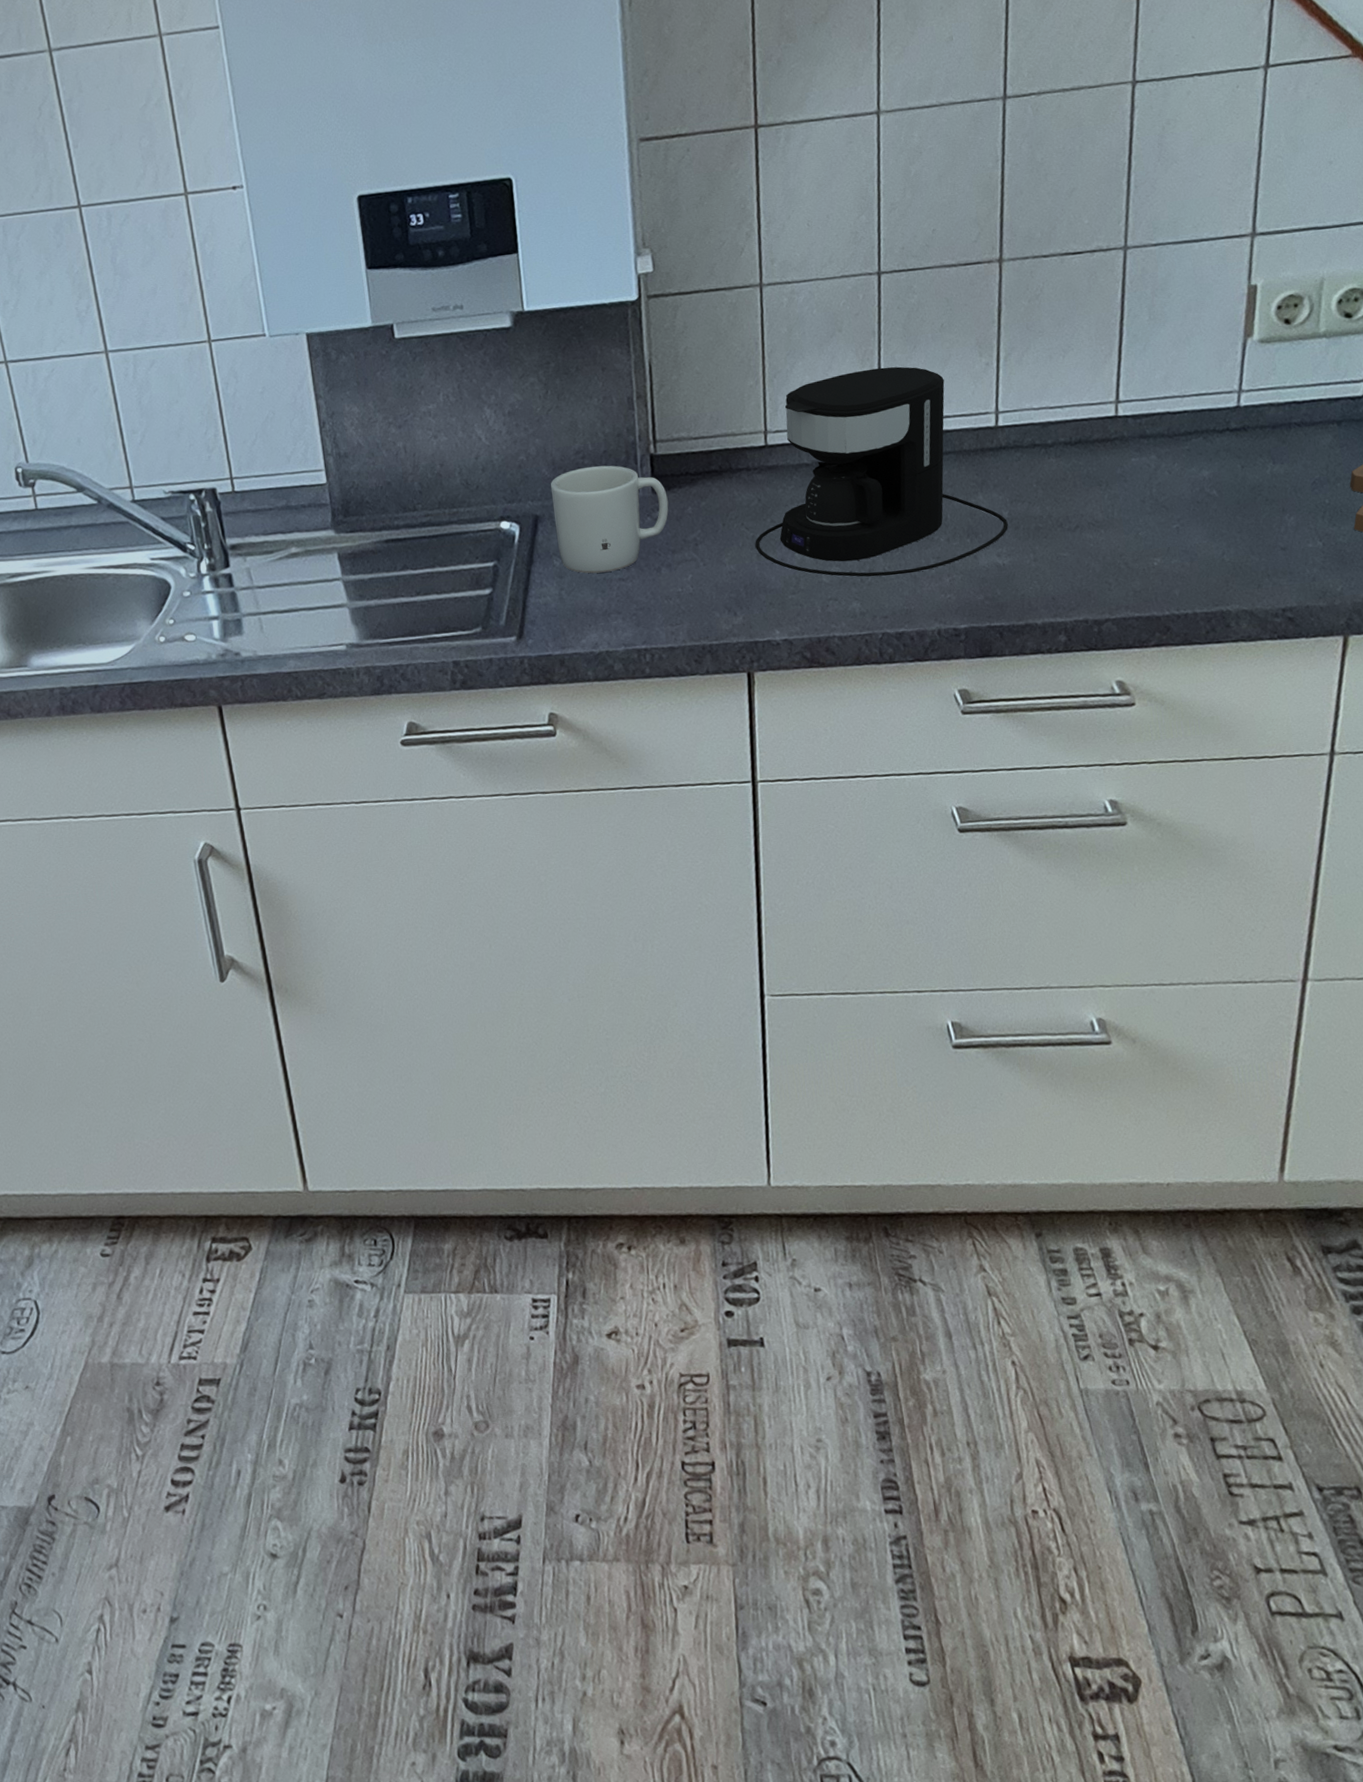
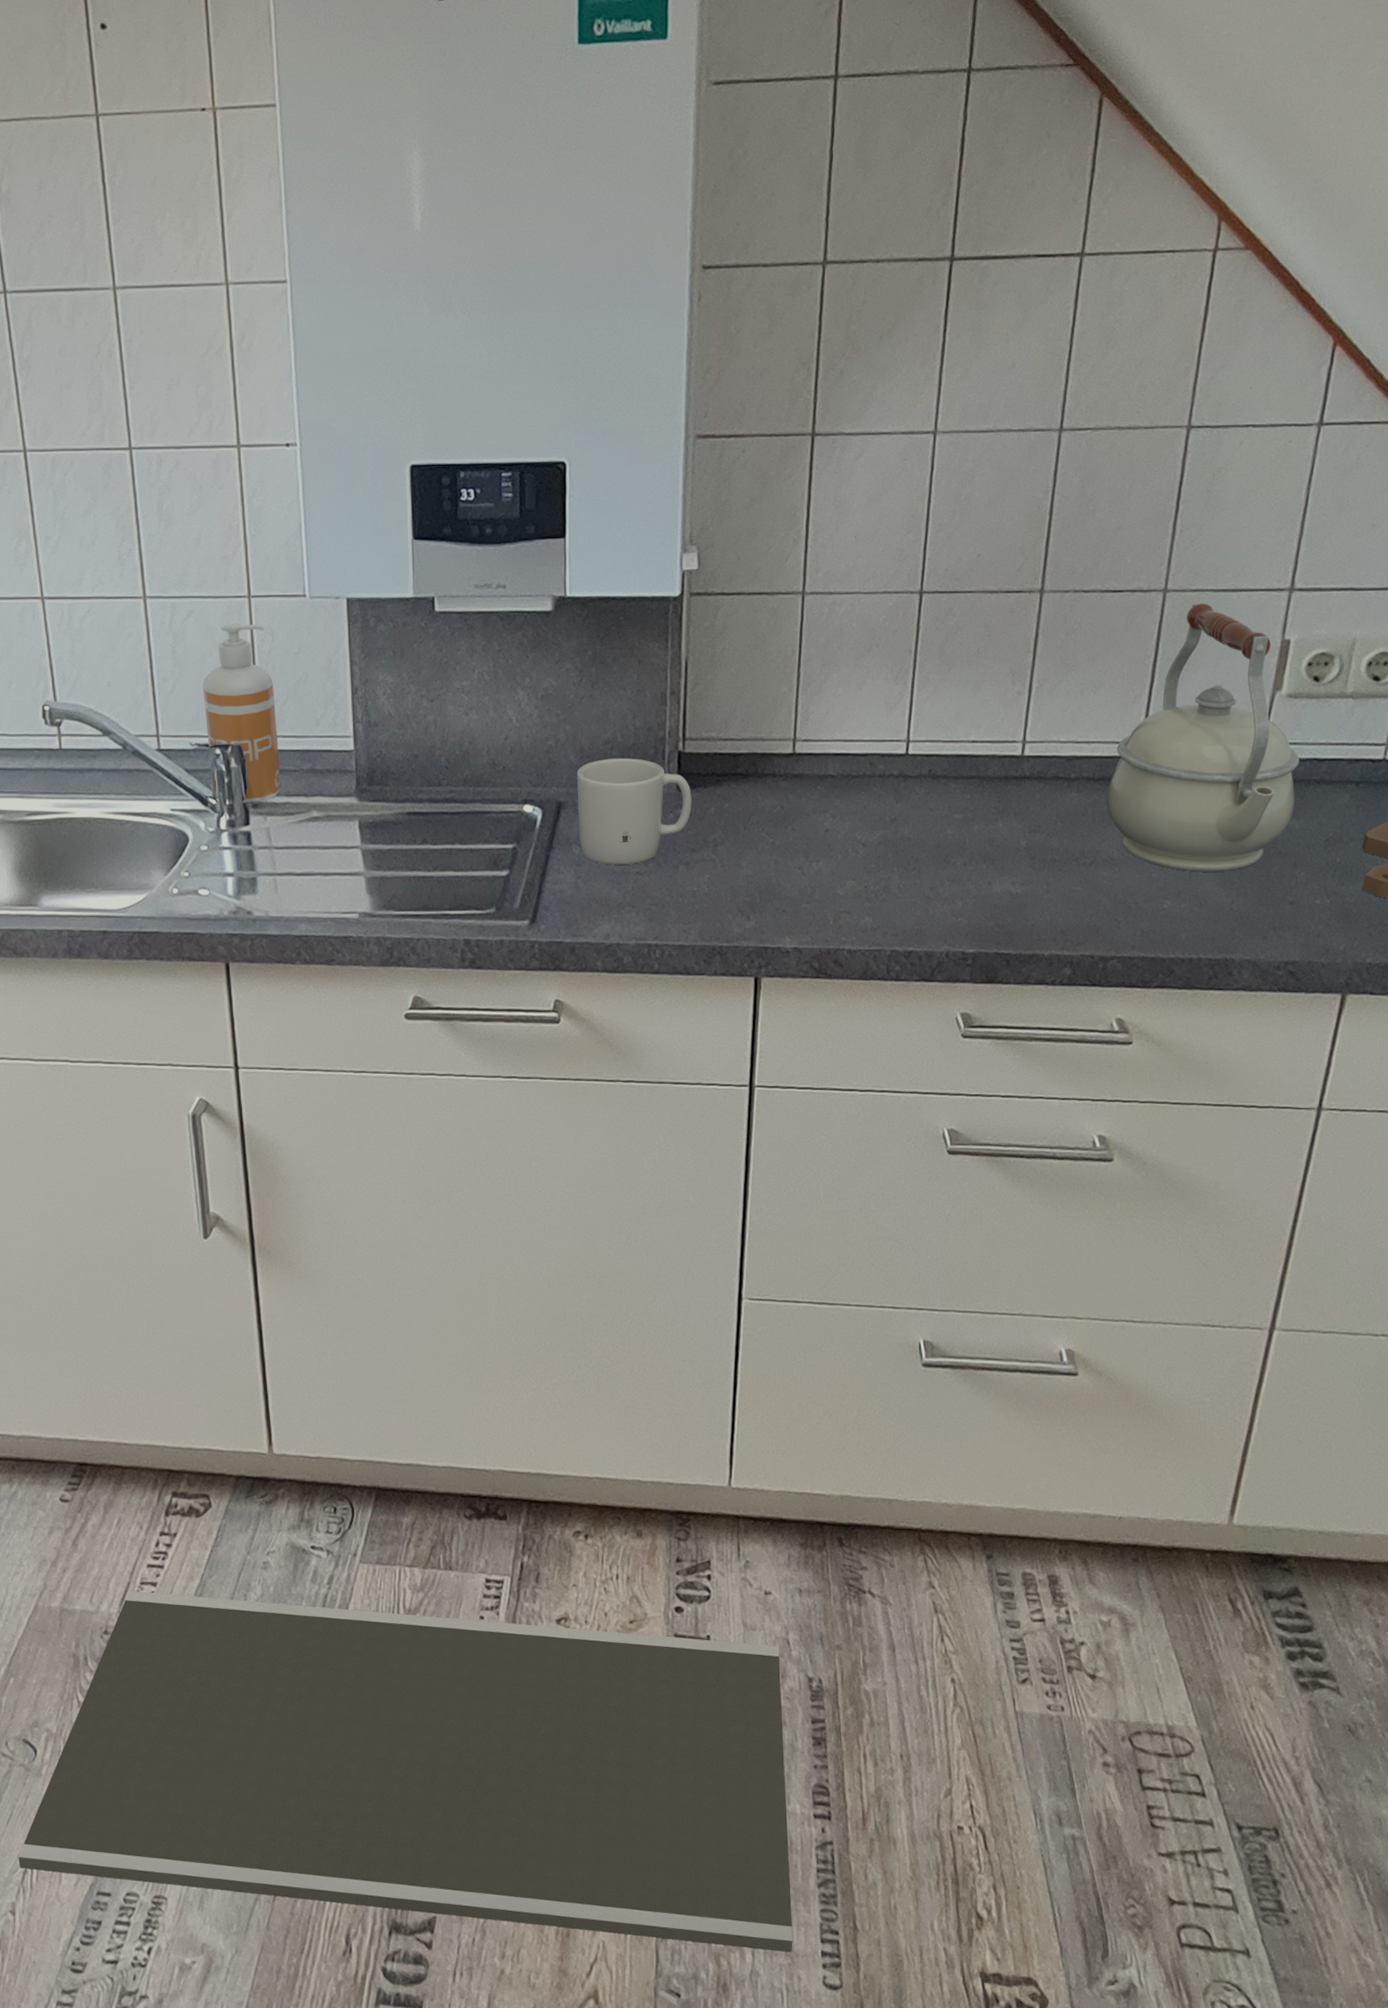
door mat: none [90,1339,876,1652] -> present [18,1590,793,1953]
soap dispenser: none [171,367,259,547] -> present [203,623,282,804]
coffee maker: present [755,366,1008,577] -> none [774,686,1025,894]
kettle: none [1085,256,1279,527] -> present [1106,602,1300,872]

